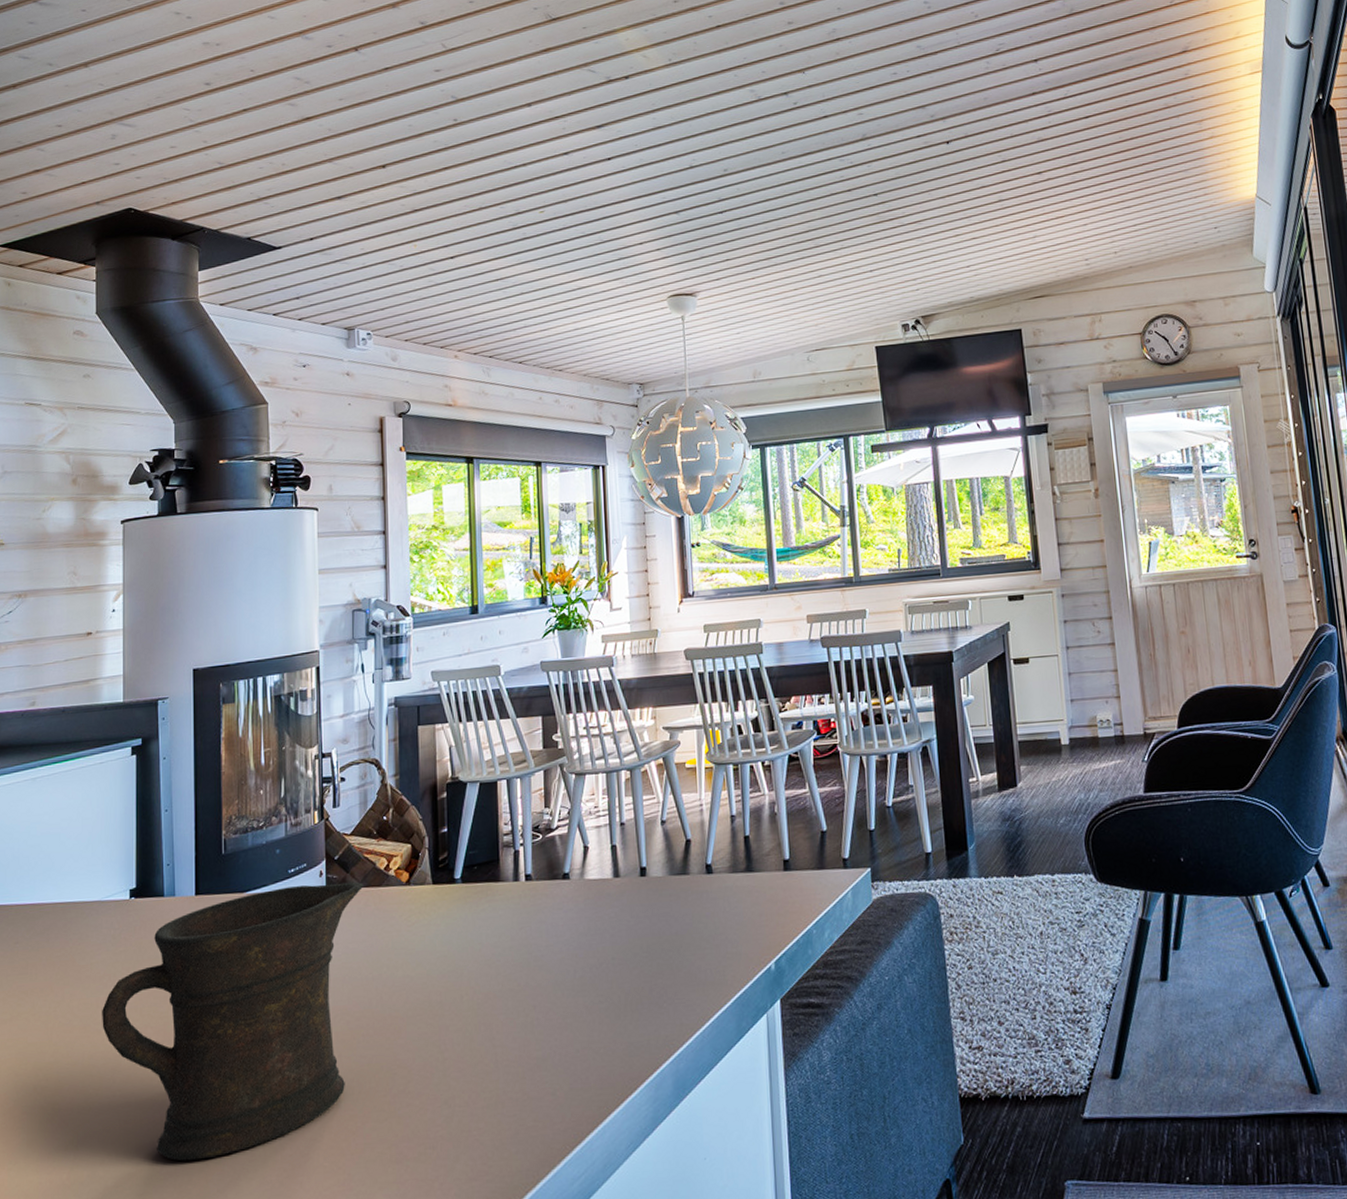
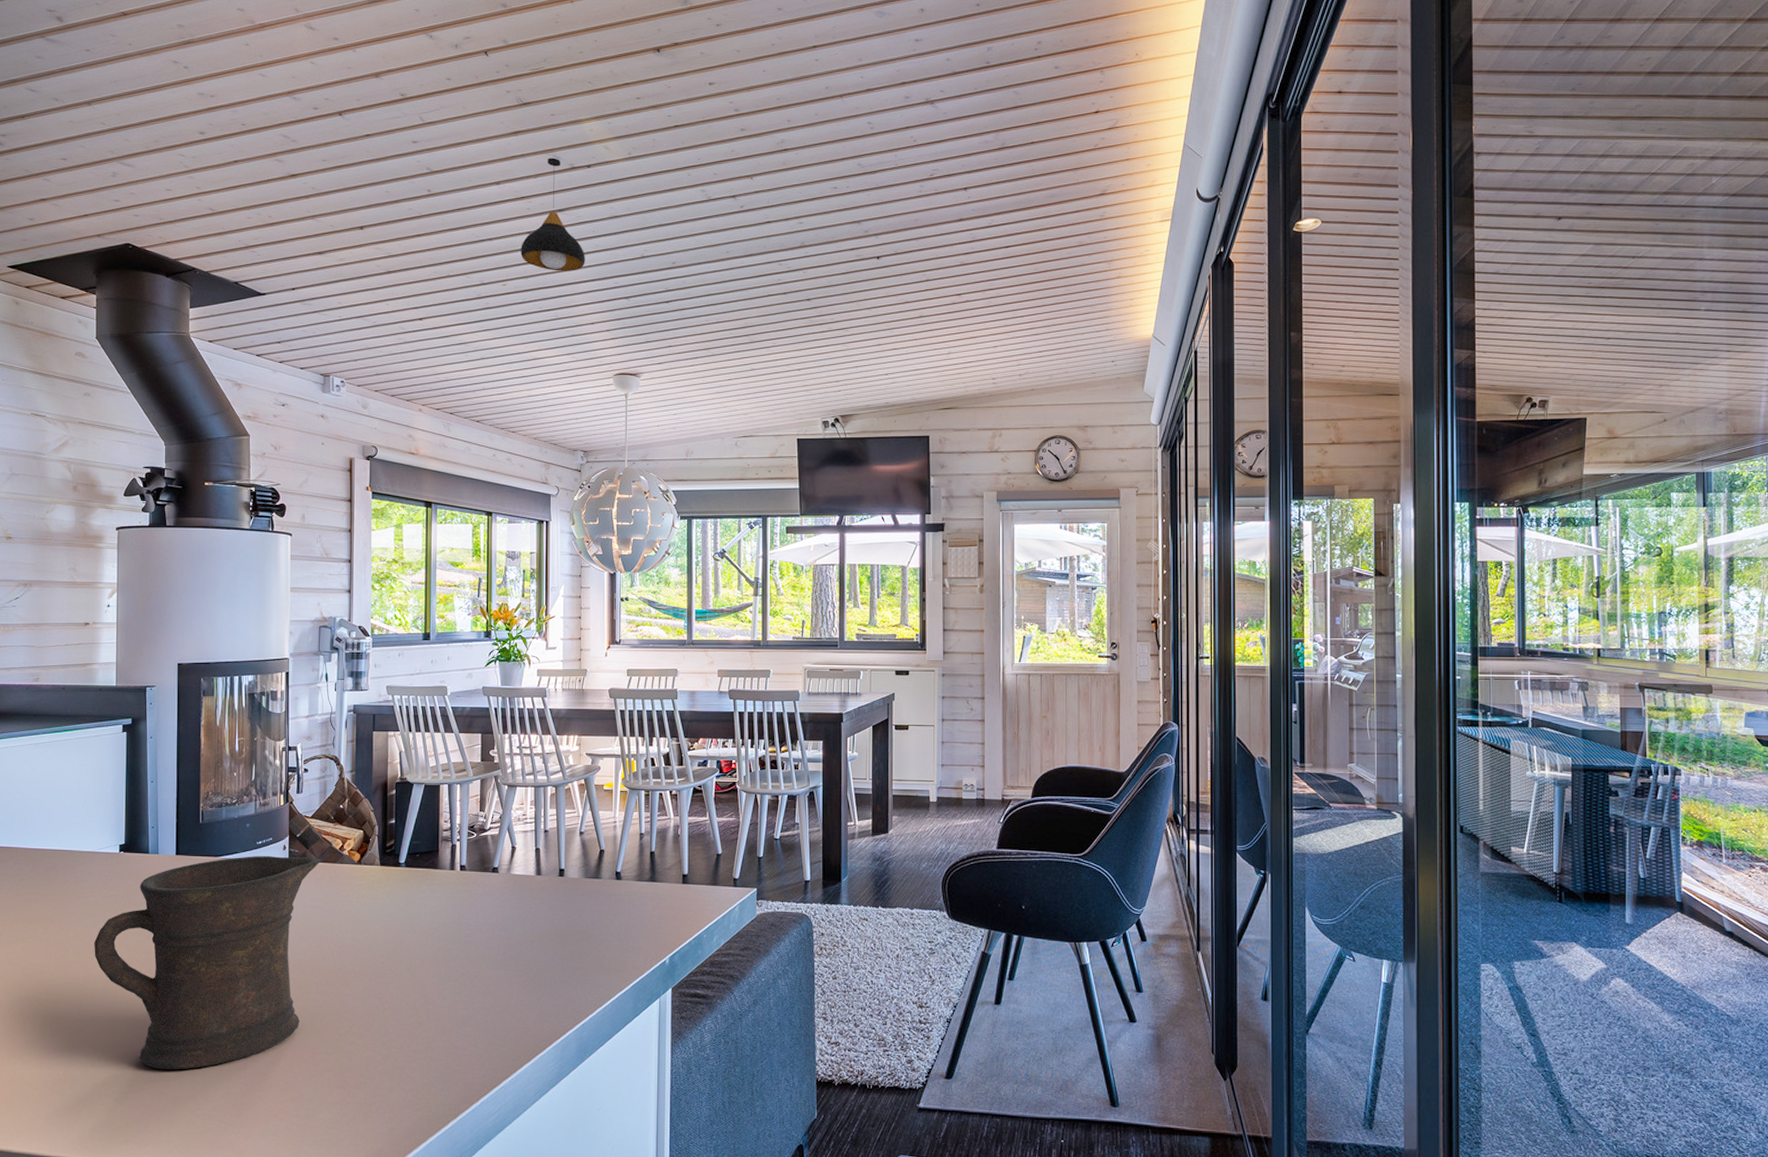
pendant light: none [558,72,629,192] -> present [521,158,585,271]

